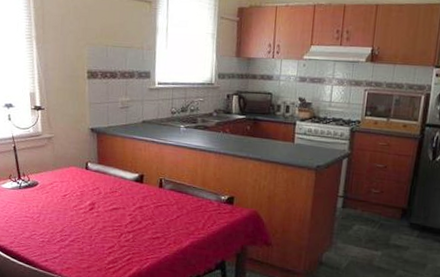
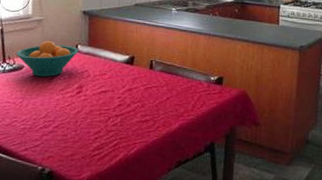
fruit bowl: none [29,158,89,194] -> present [15,41,79,78]

